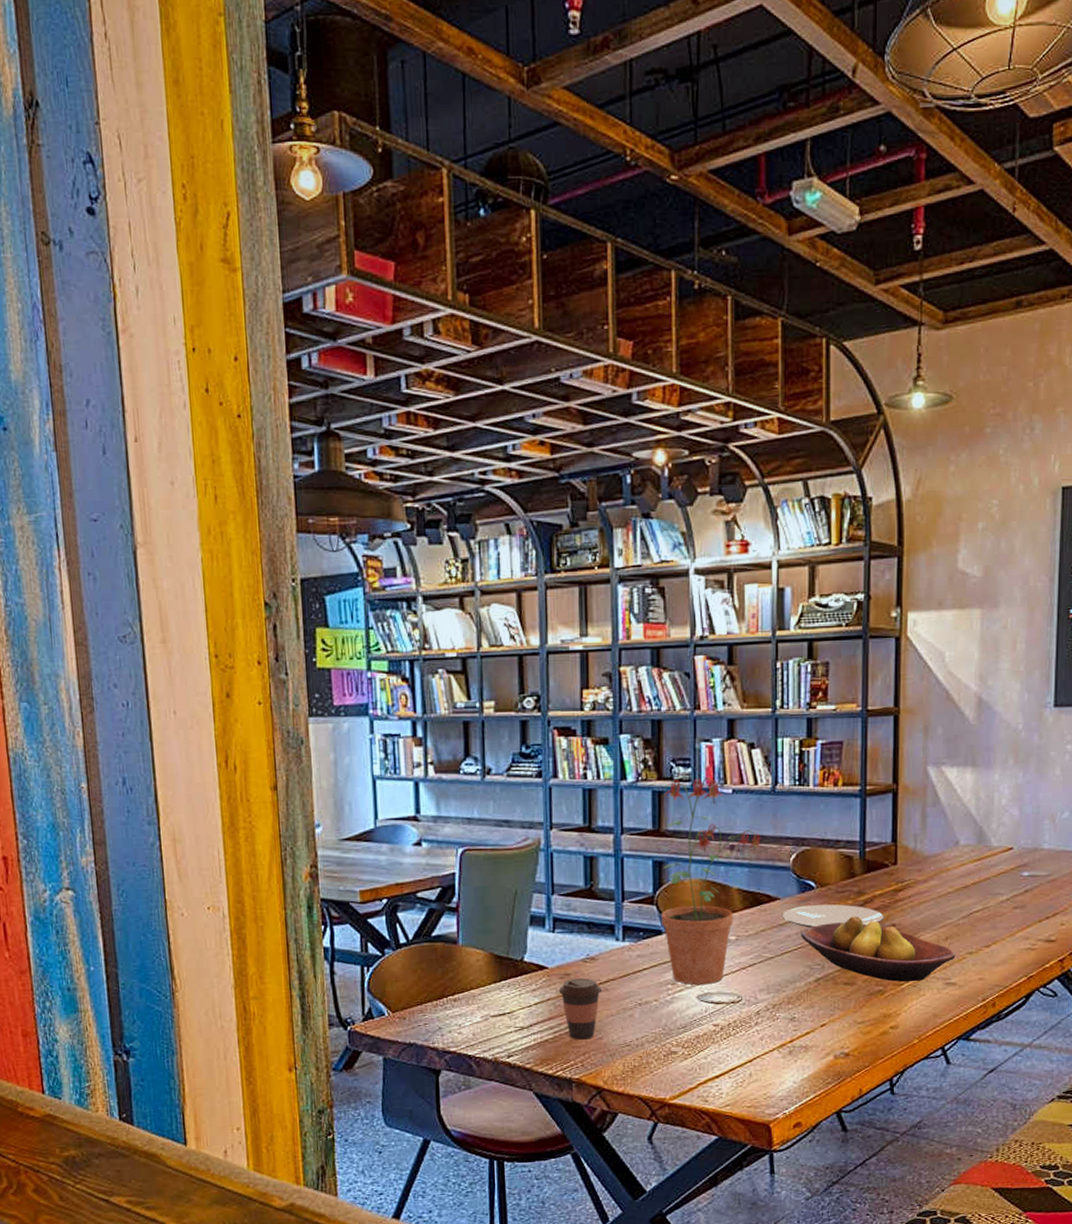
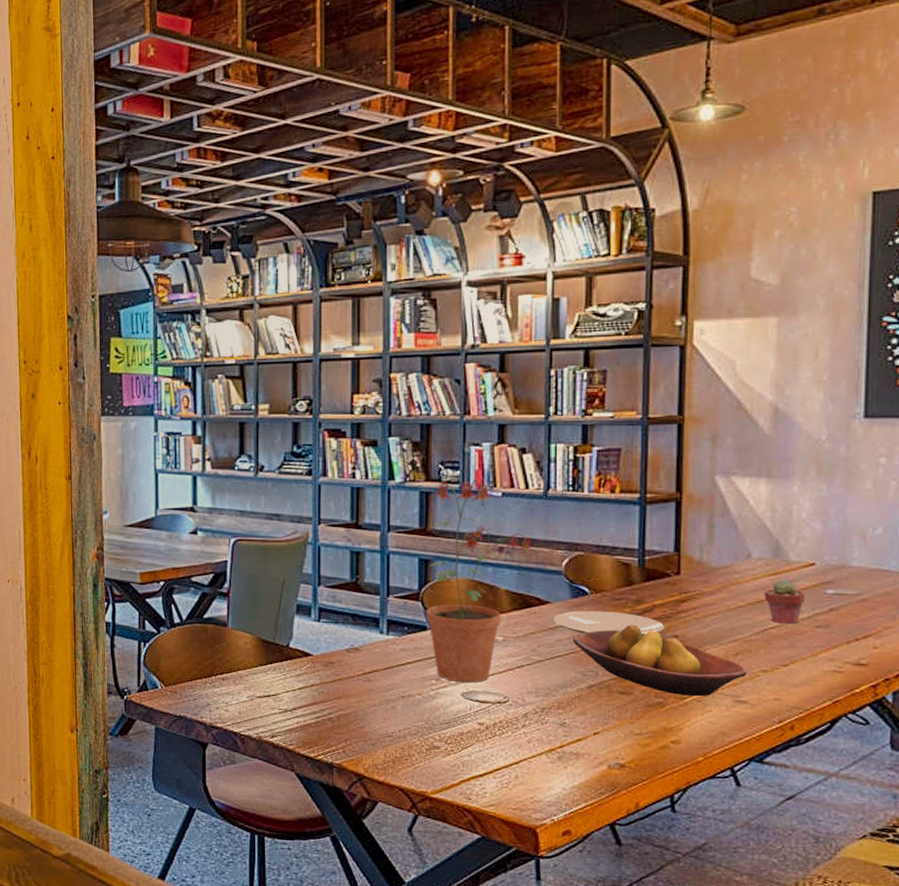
coffee cup: present [558,978,603,1040] -> none [322,667,366,727]
potted succulent: none [969,864,1004,907] -> present [763,579,805,624]

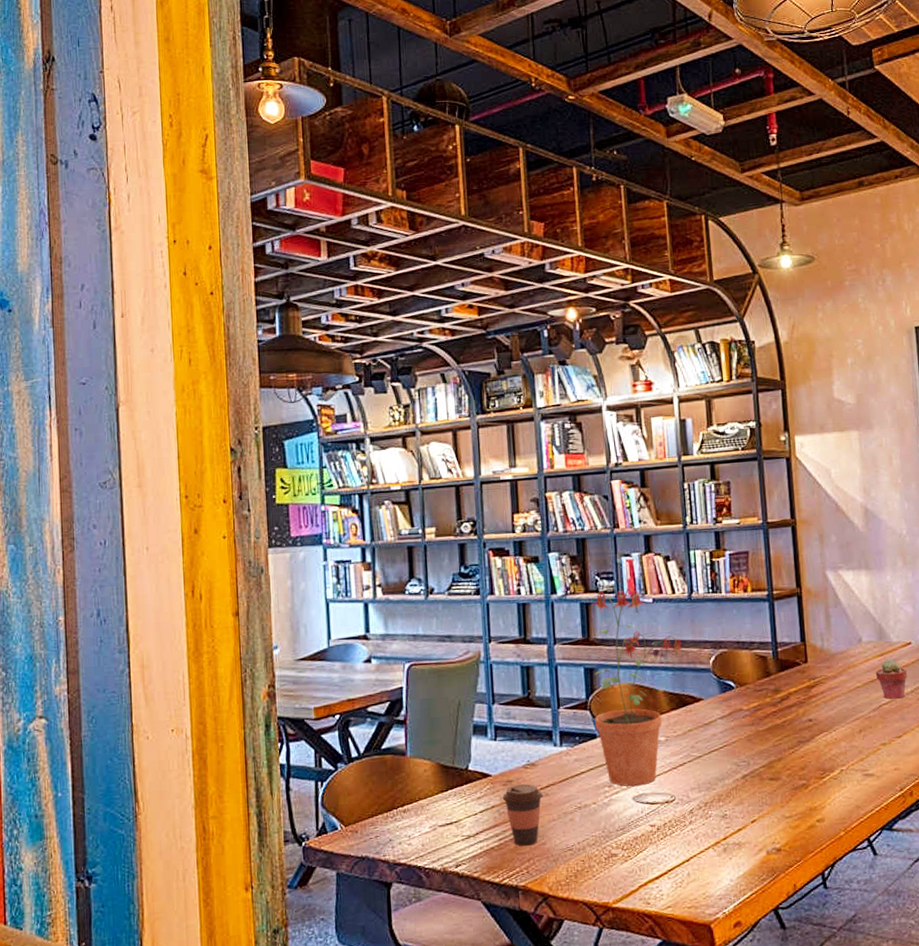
coffee cup: none [322,667,366,727] -> present [502,784,544,846]
plate: present [552,611,665,635] -> none [706,702,801,726]
fruit bowl: present [573,624,747,697] -> none [725,713,871,775]

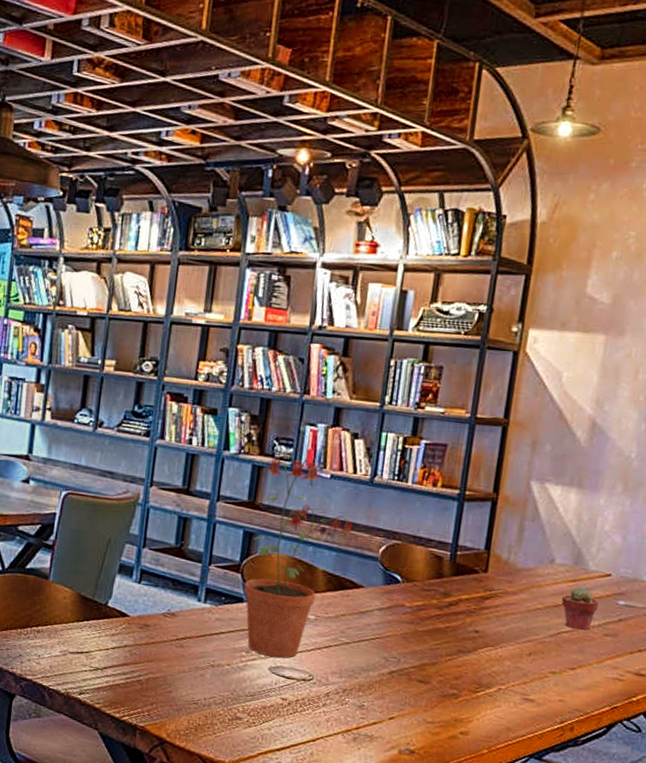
coffee cup: present [502,784,544,846] -> none [136,630,178,691]

